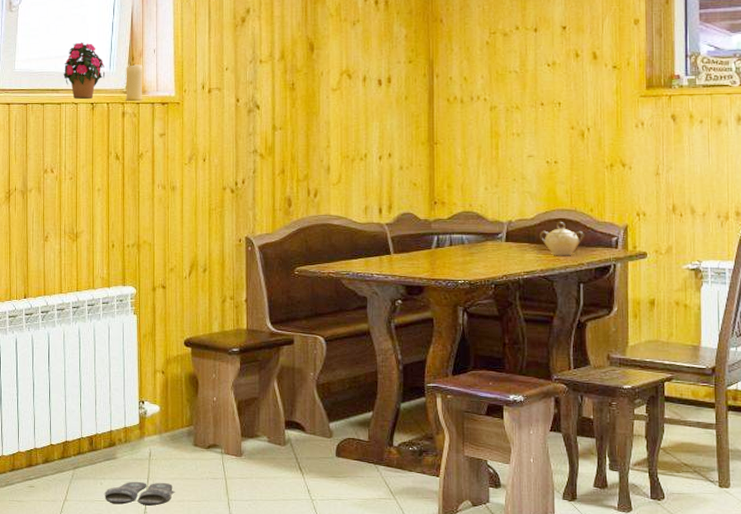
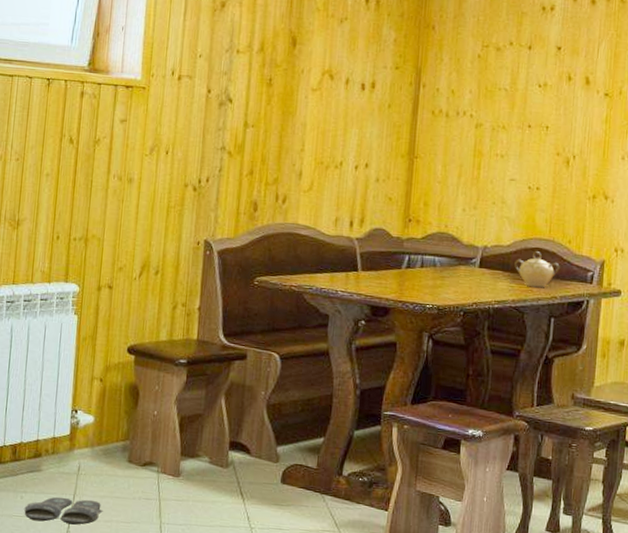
potted flower: present [63,42,105,100] -> none [18,10,66,75]
candle: present [125,63,143,101] -> none [85,40,109,81]

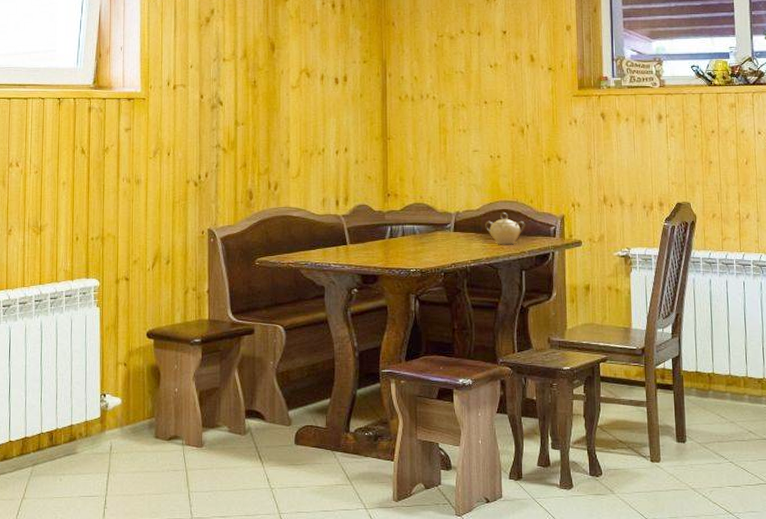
slippers: present [24,496,103,525] -> none [64,476,136,501]

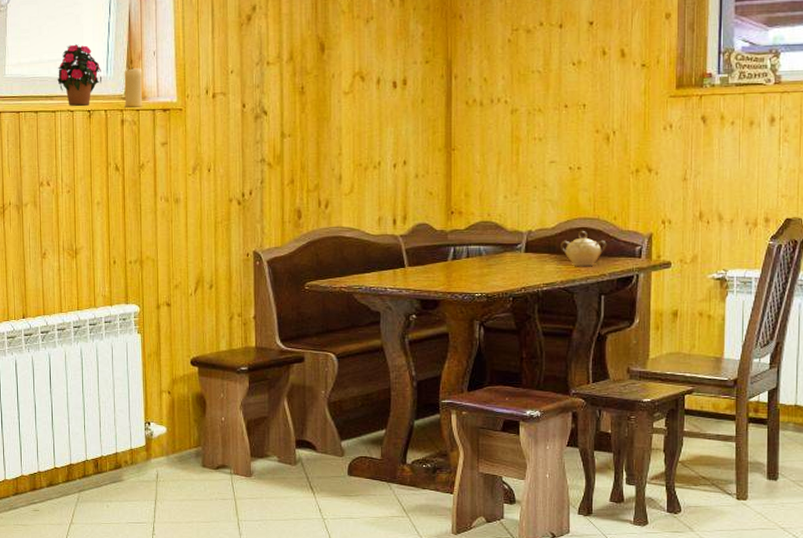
potted flower: none [30,39,73,95] -> present [57,44,102,107]
candle: none [91,60,110,96] -> present [123,67,143,108]

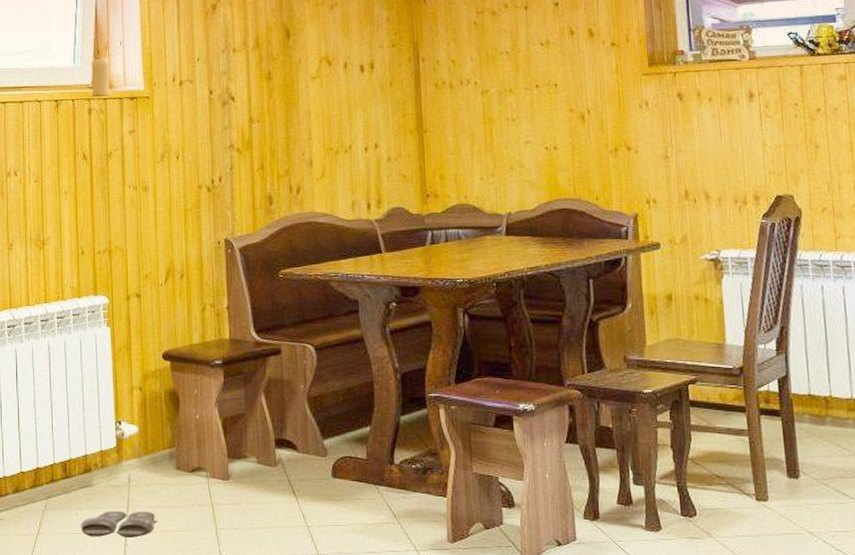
potted flower: present [57,44,102,107] -> none [25,36,70,97]
slippers: none [111,503,184,527] -> present [81,510,158,537]
sugar bowl: present [561,231,607,266] -> none [542,212,591,249]

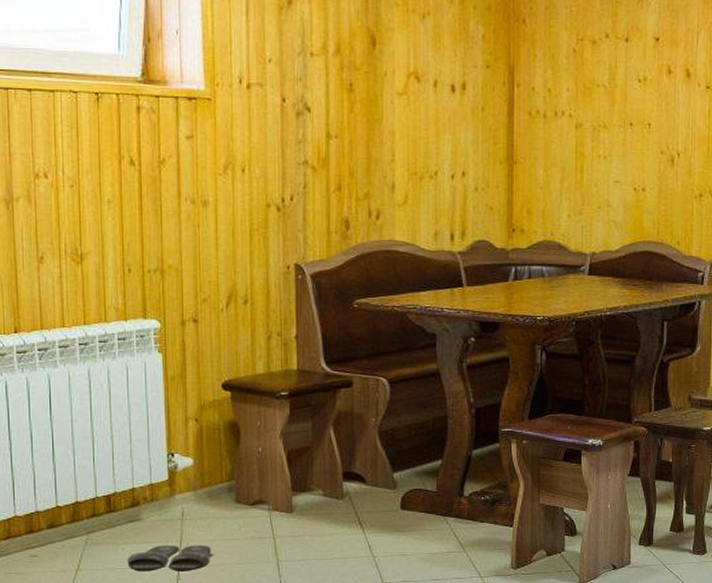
candle: present [91,57,110,97] -> none [140,46,164,93]

